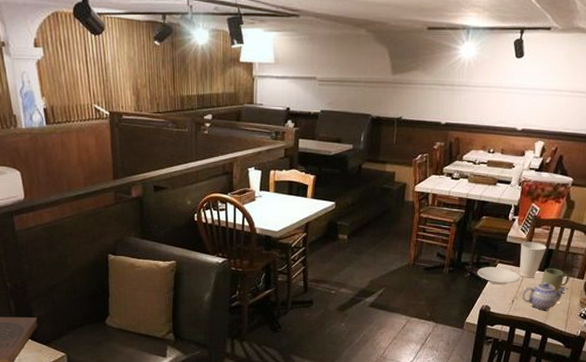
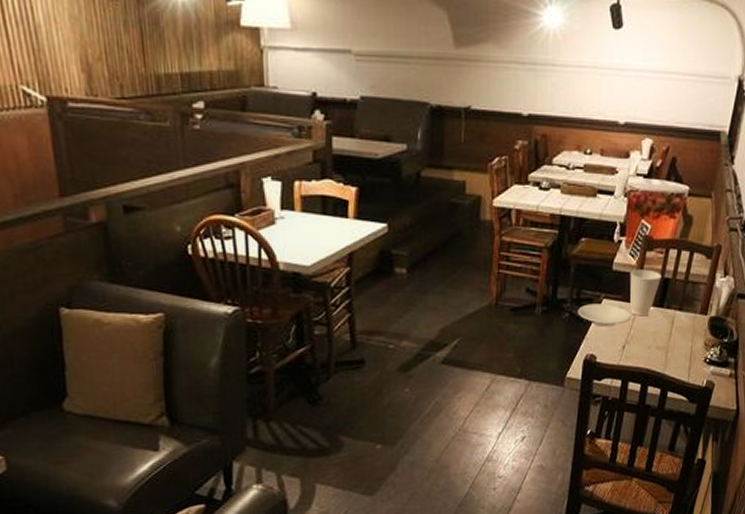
teapot: present [521,282,567,310] -> none [634,320,688,356]
mug: present [541,268,569,293] -> none [656,303,690,333]

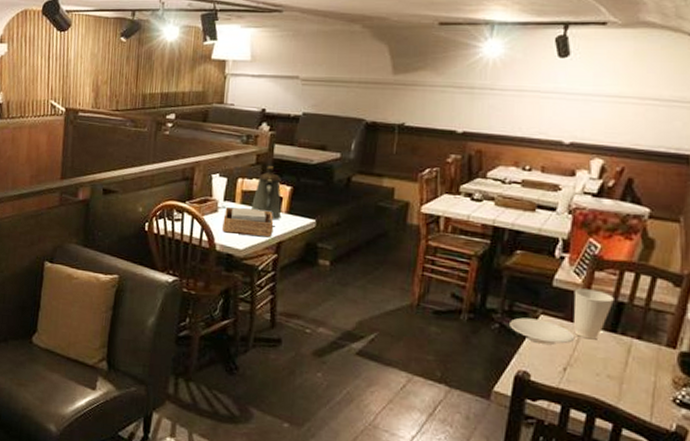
napkin holder: none [283,216,342,249] -> present [222,207,274,238]
coffee pot: none [314,164,350,228] -> present [251,166,282,221]

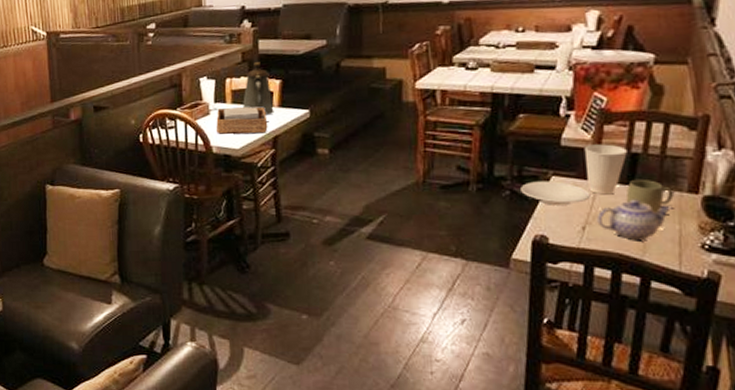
teapot: none [578,346,650,388] -> present [596,199,673,240]
mug: none [607,328,653,364] -> present [625,180,674,214]

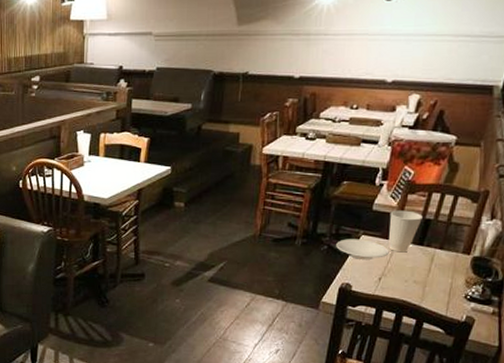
napkin holder: present [216,106,268,134] -> none [89,160,134,186]
coffee pot: present [243,62,274,116] -> none [114,120,141,170]
teapot: present [596,199,673,240] -> none [390,257,449,290]
mug: present [625,180,674,214] -> none [415,241,452,270]

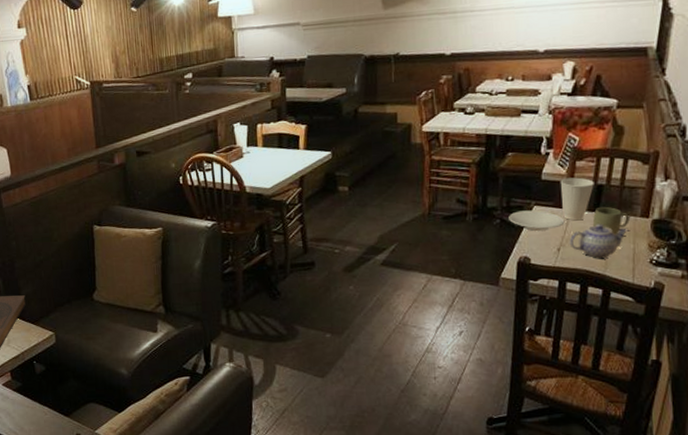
teapot: none [390,257,449,290] -> present [569,223,629,258]
mug: none [415,241,452,270] -> present [592,207,630,236]

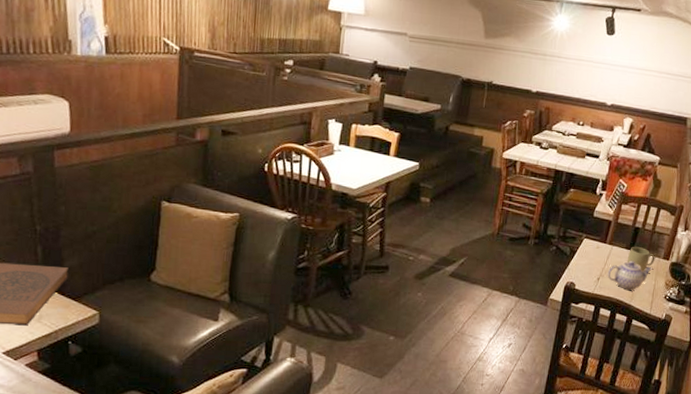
saucer: present [507,210,565,231] -> none [562,241,607,261]
cup: present [560,177,594,221] -> none [606,218,633,256]

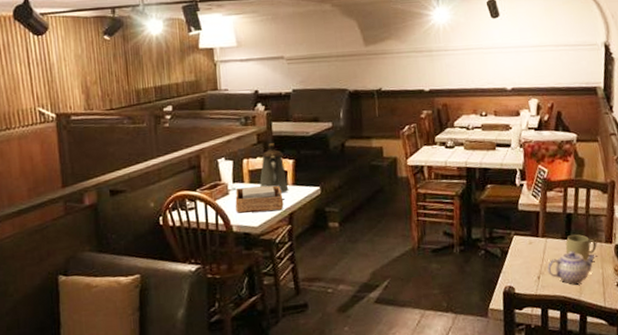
napkin holder: none [338,150,384,178] -> present [235,185,284,213]
coffee pot: none [364,114,390,163] -> present [260,143,289,194]

